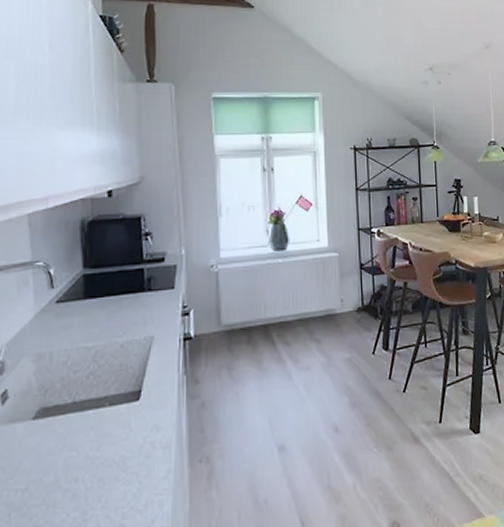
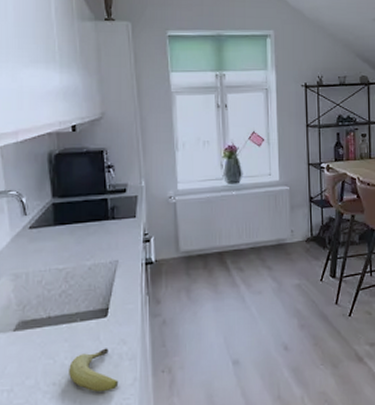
fruit: none [94,436,150,488] -> present [69,348,119,392]

